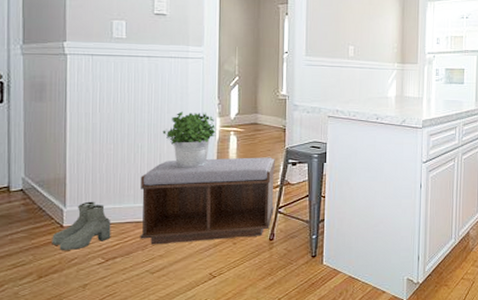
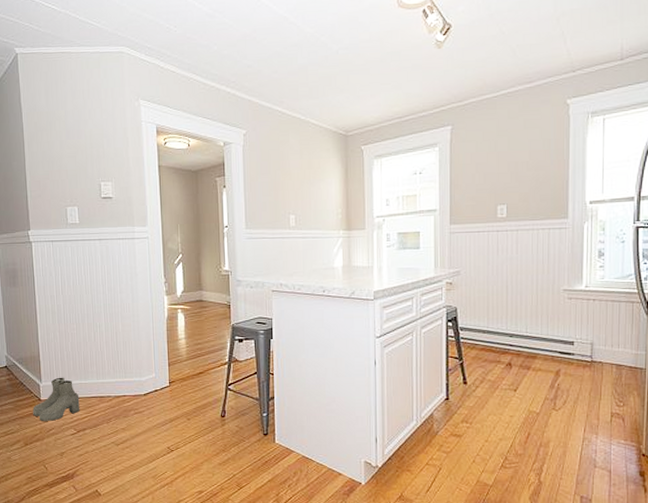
bench: present [140,157,275,245] -> none [100,334,225,419]
potted plant: present [162,111,216,168] -> none [117,291,165,346]

